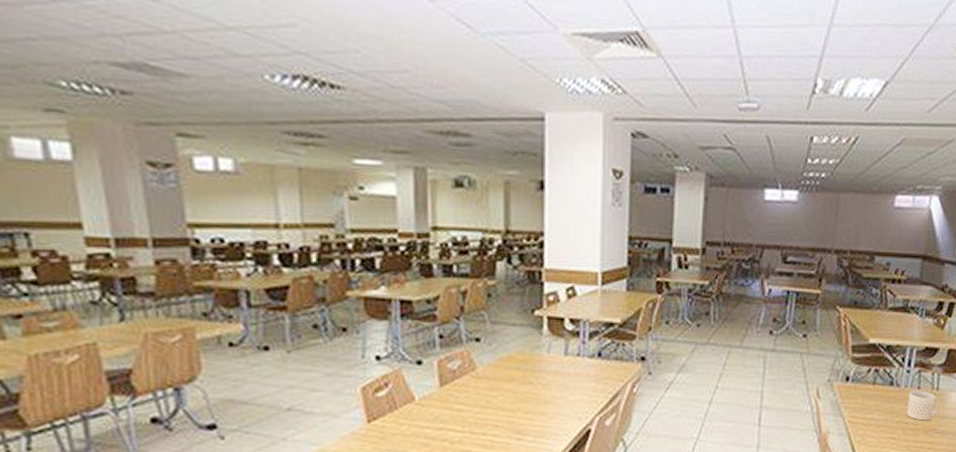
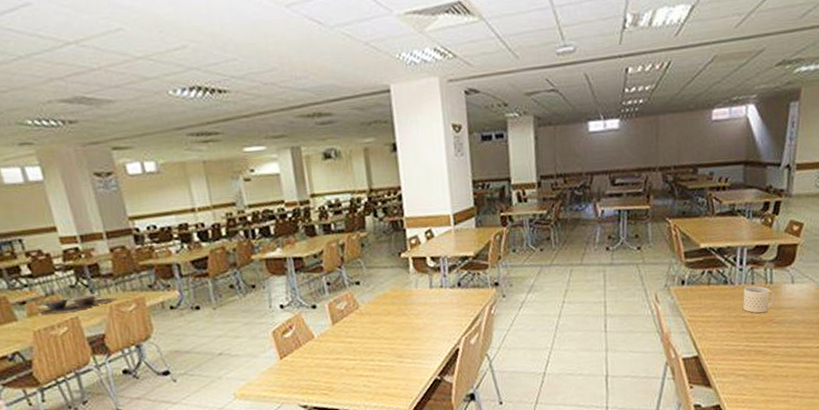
food tray: none [36,306,157,338] -> present [35,293,118,318]

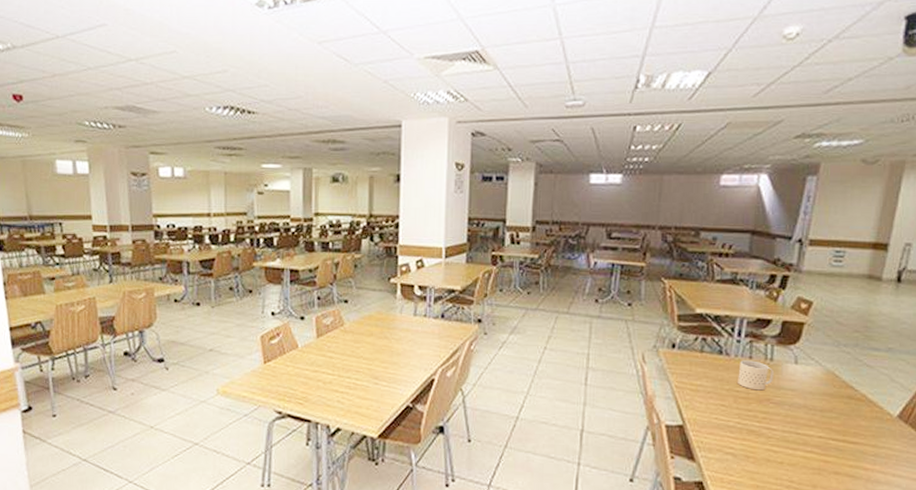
food tray: present [35,293,118,318] -> none [61,272,131,294]

